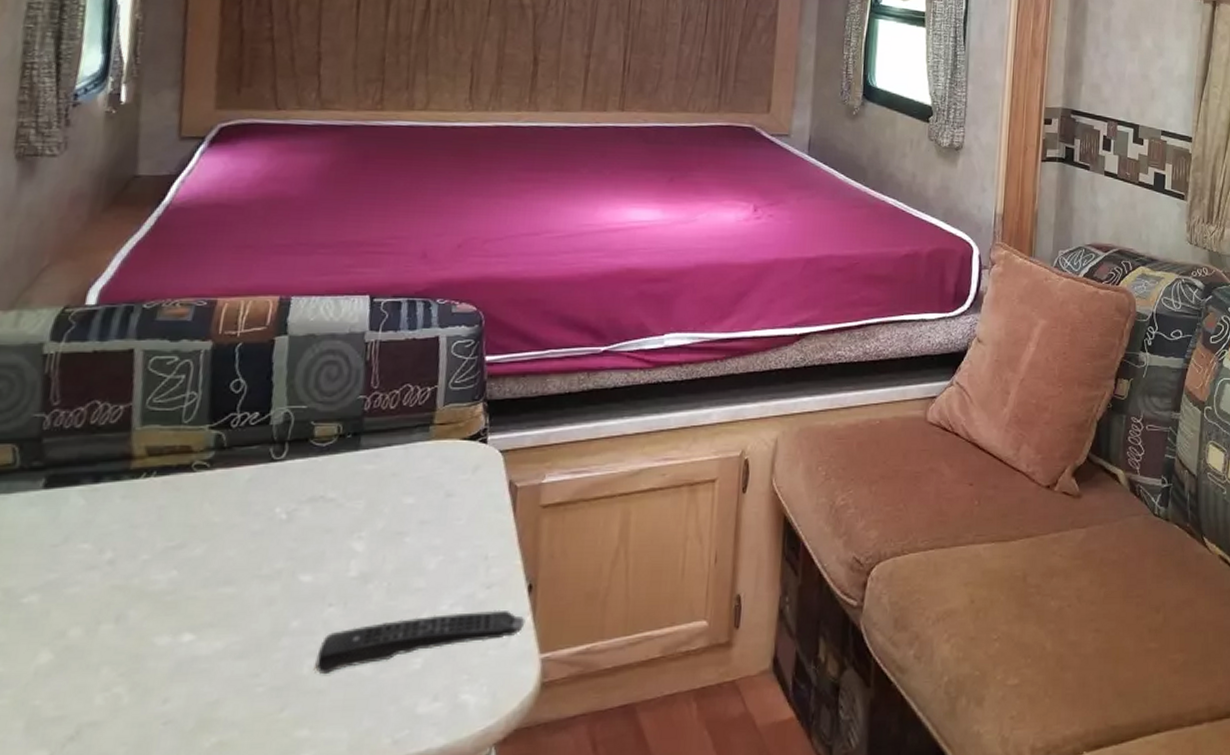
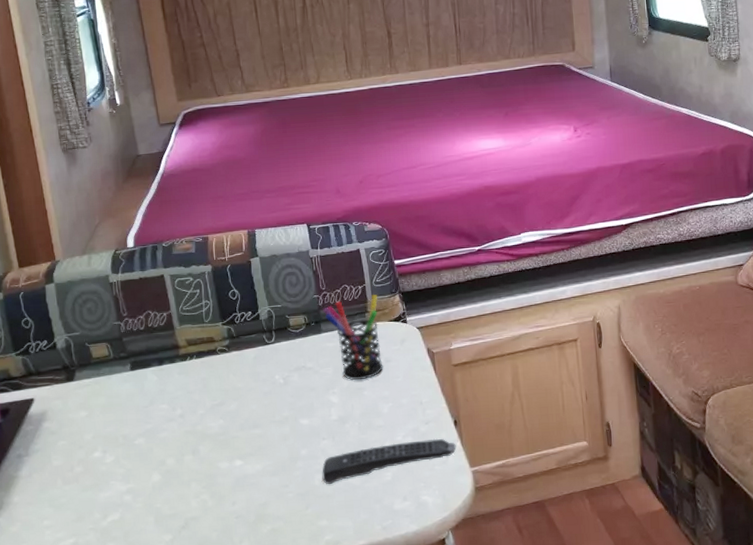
pen holder: none [368,401,452,521] -> present [323,294,383,381]

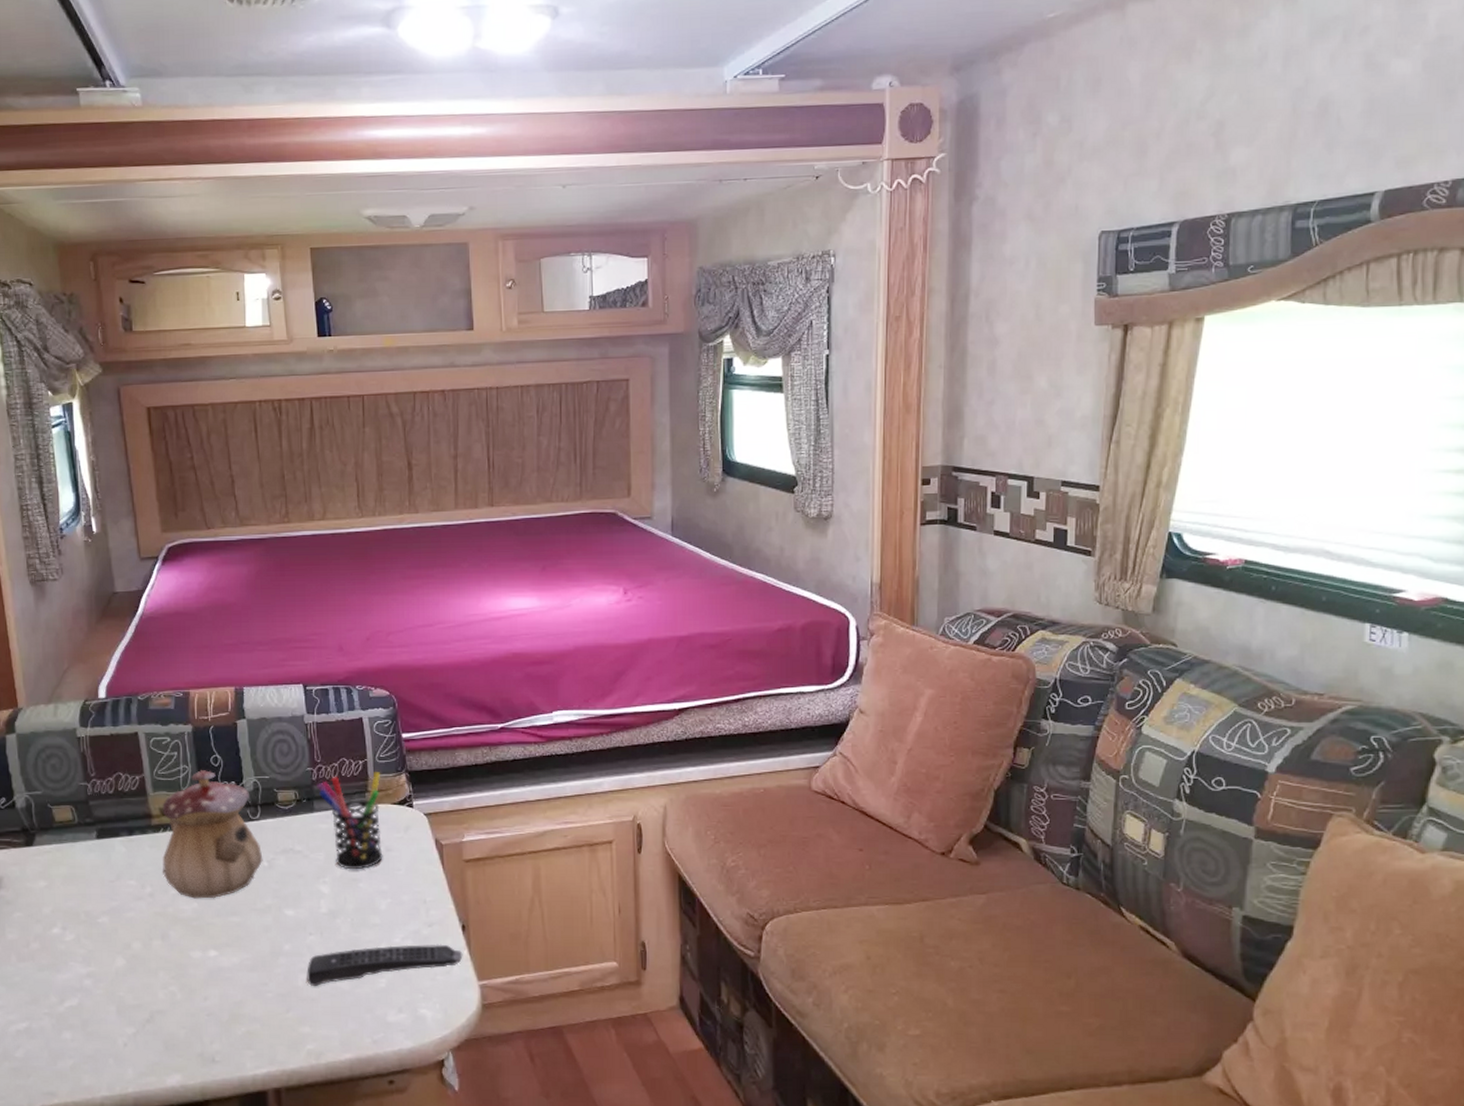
teapot: none [188,303,279,416] -> present [162,770,263,899]

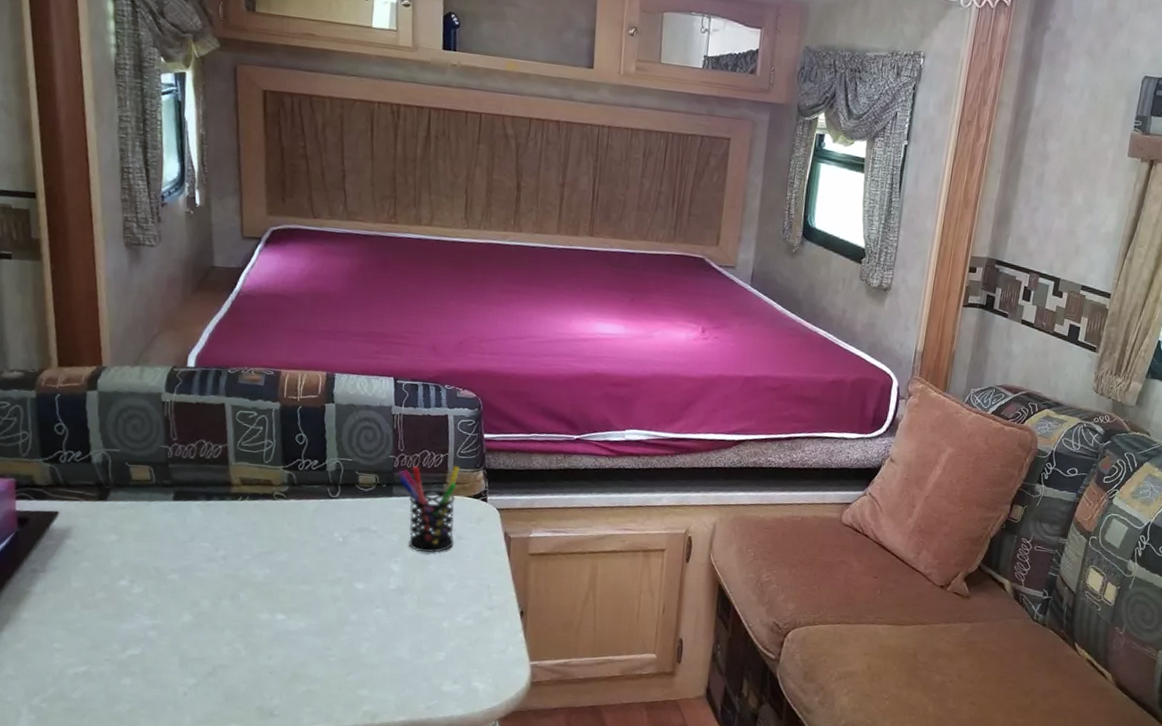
teapot: present [162,770,263,899] -> none [238,446,339,567]
remote control: present [307,944,463,986] -> none [370,623,519,654]

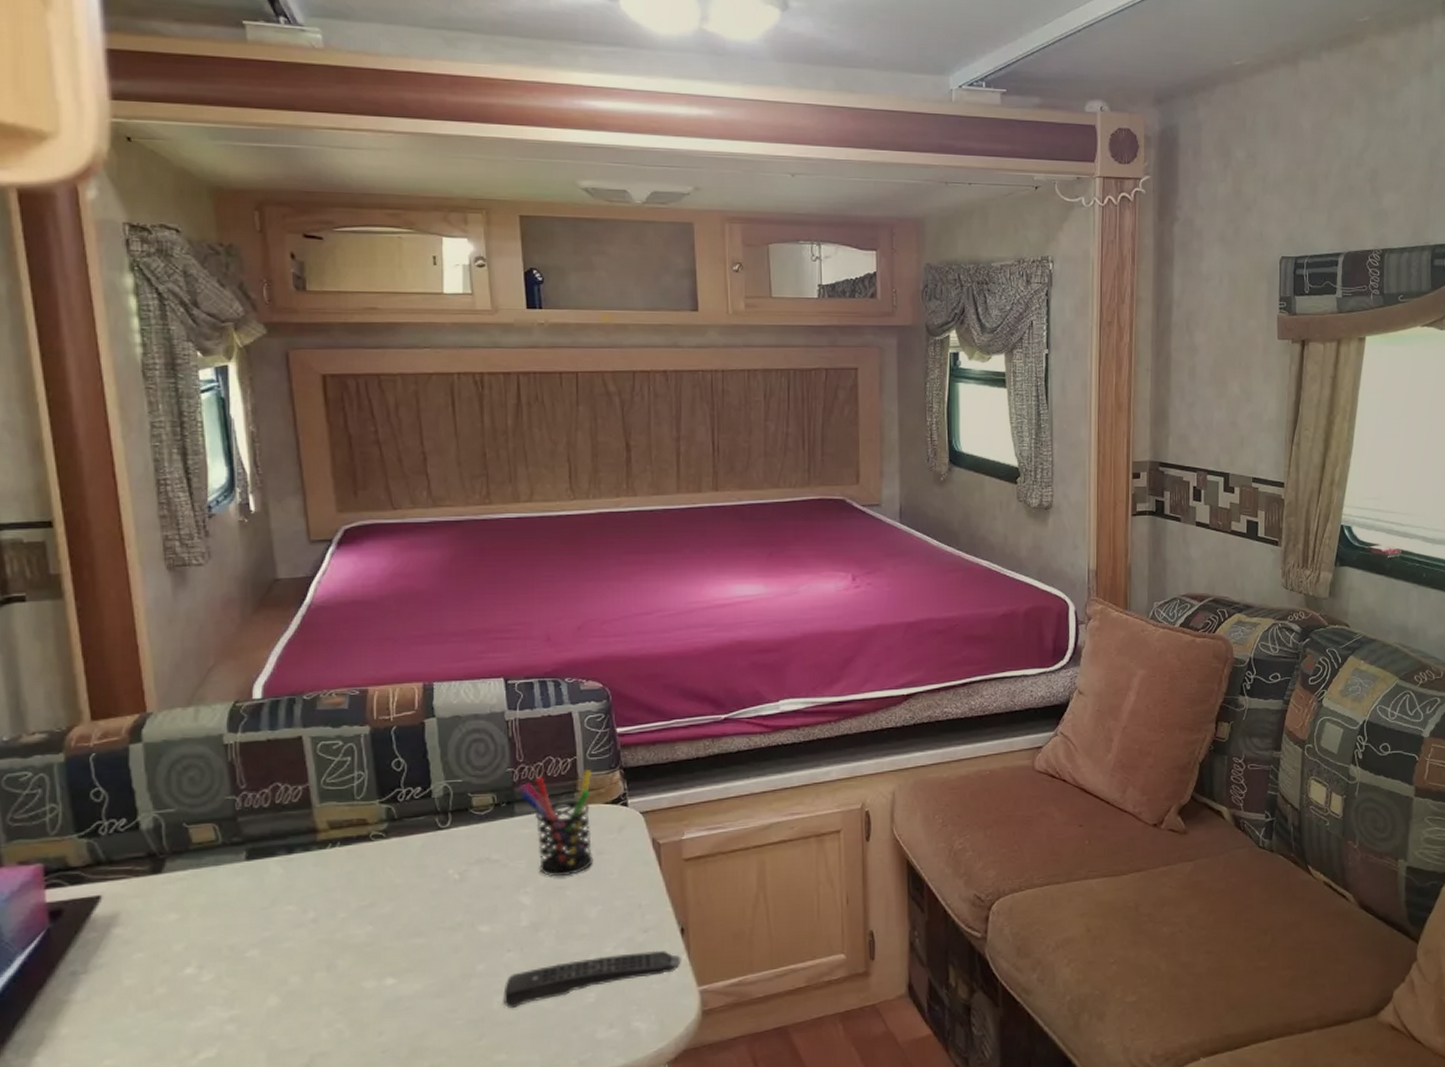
remote control: none [370,623,519,654] -> present [503,950,682,1008]

